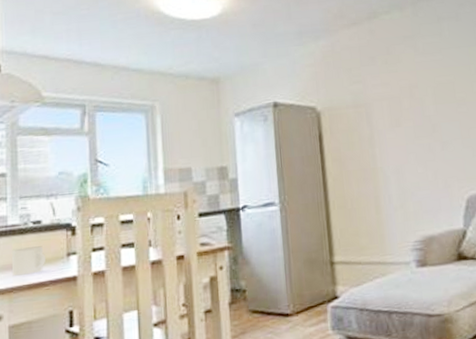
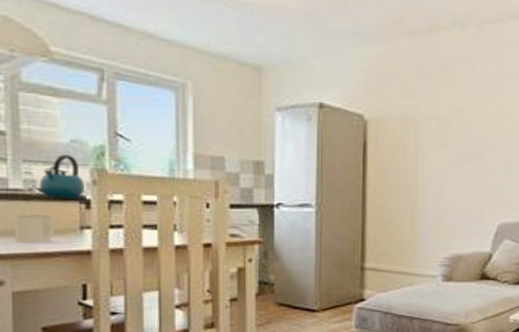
kettle: none [32,186,71,230] -> present [38,154,85,200]

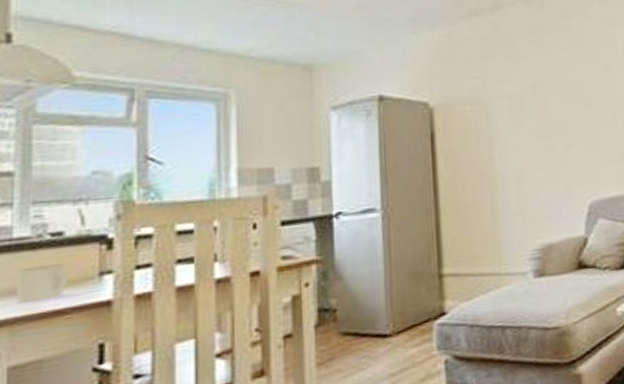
kettle: present [38,154,85,200] -> none [50,189,107,243]

